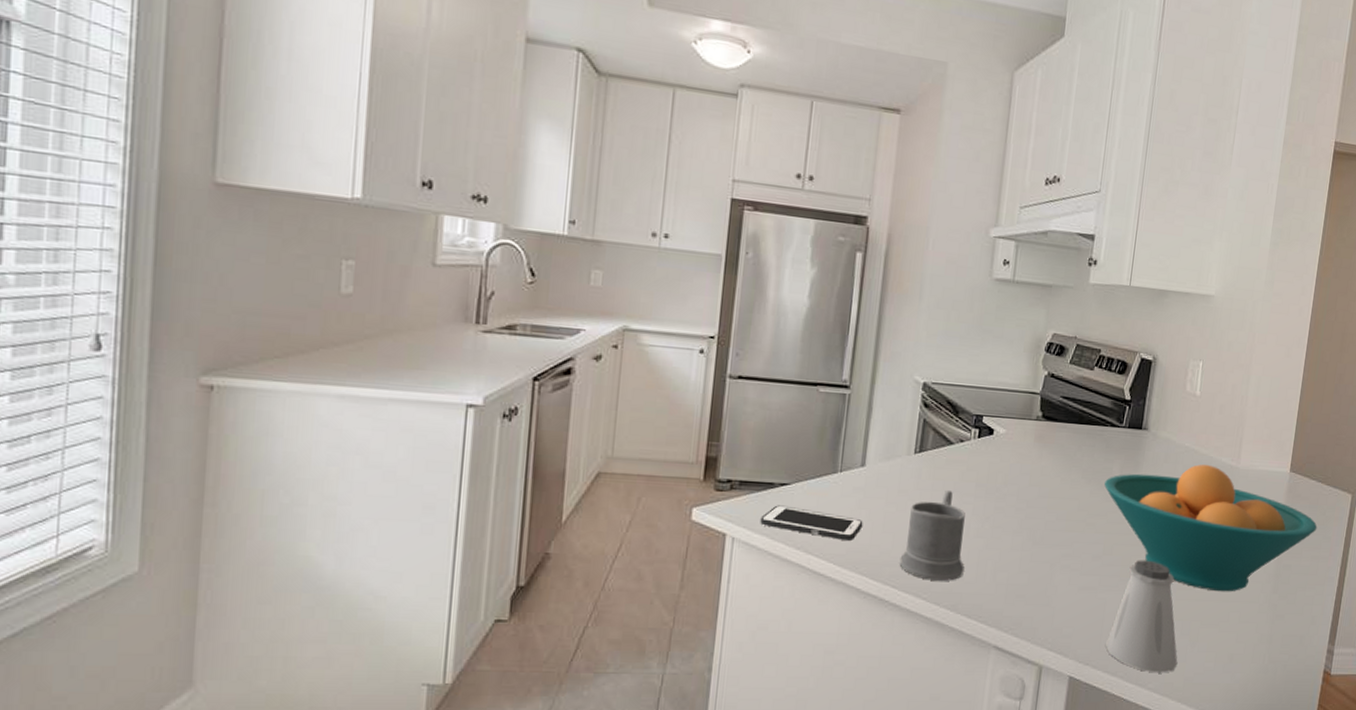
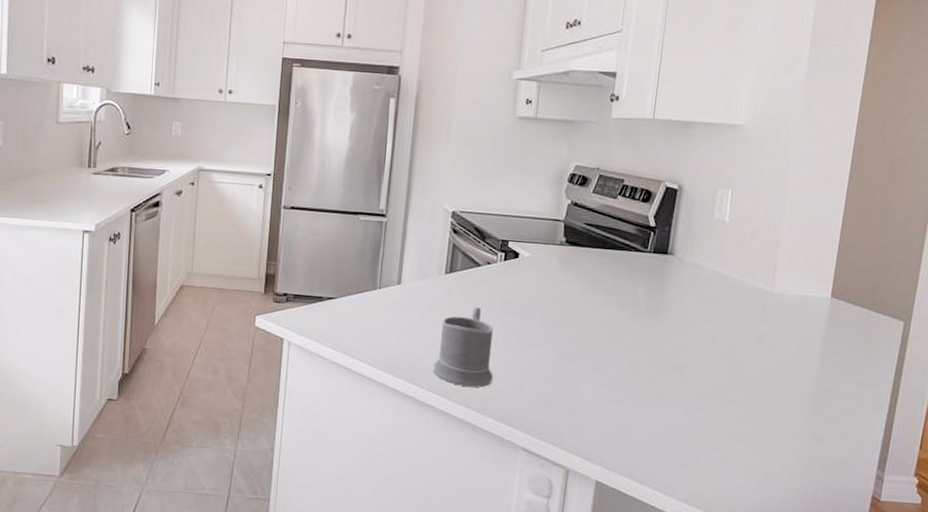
cell phone: present [760,505,863,540] -> none [311,316,400,348]
fruit bowl: present [1104,464,1318,592] -> none [629,288,864,413]
saltshaker: present [1106,560,1178,673] -> none [632,377,708,485]

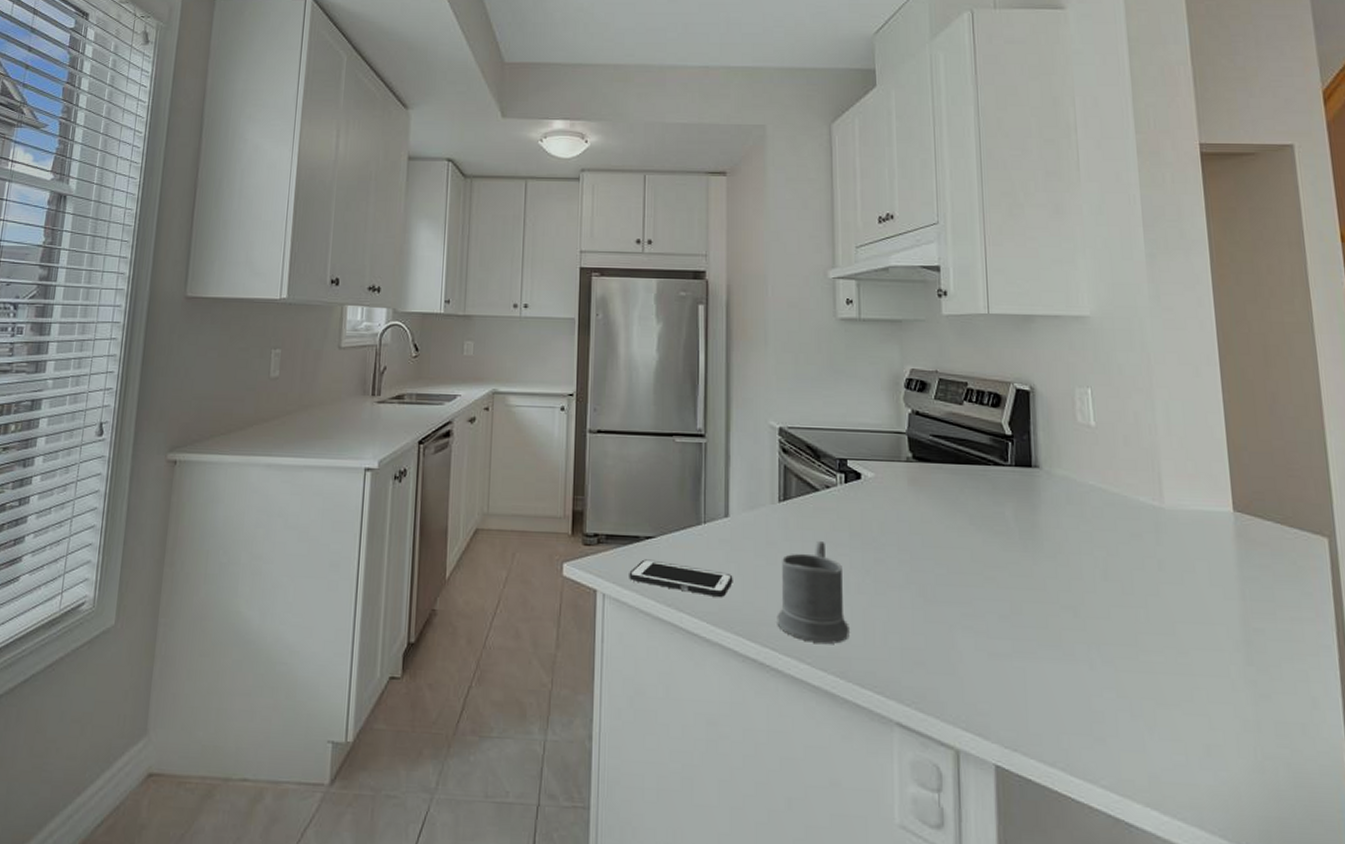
cell phone: none [311,316,400,348] -> present [629,559,733,597]

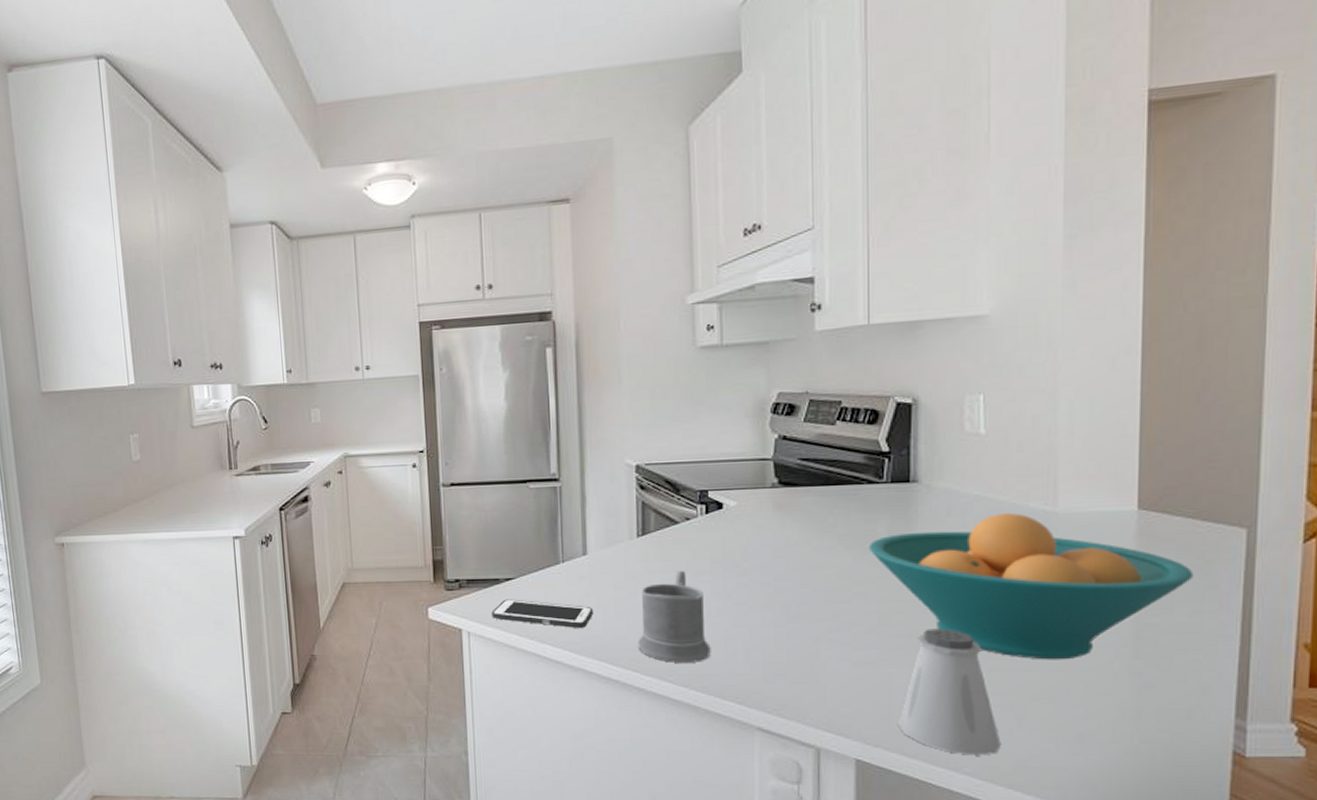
fruit bowl: none [998,505,1290,663] -> present [869,513,1194,660]
saltshaker: none [1035,620,1135,767] -> present [898,628,1001,756]

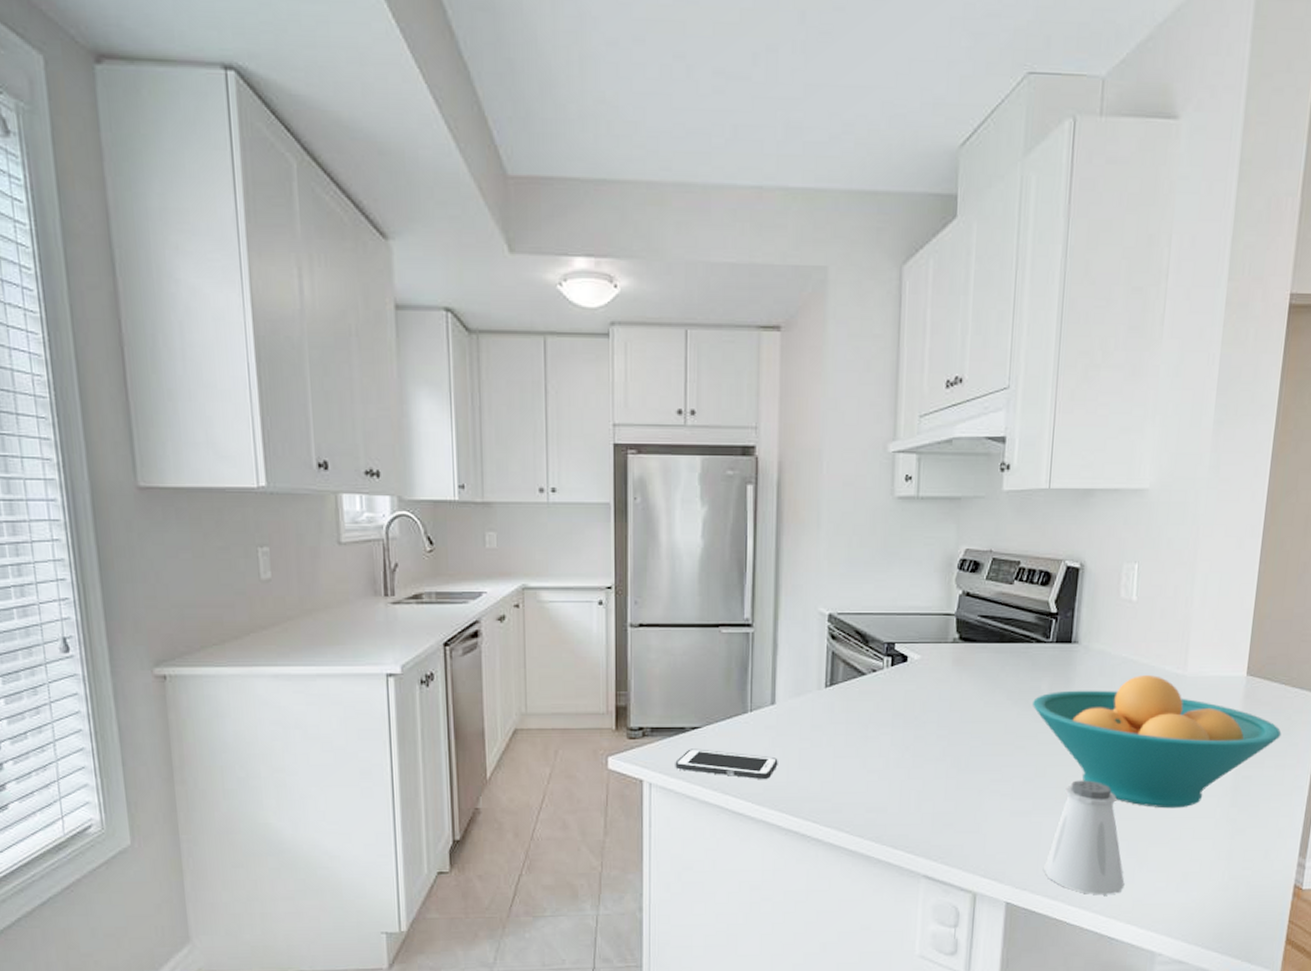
mug: present [638,570,711,663] -> none [819,721,887,814]

